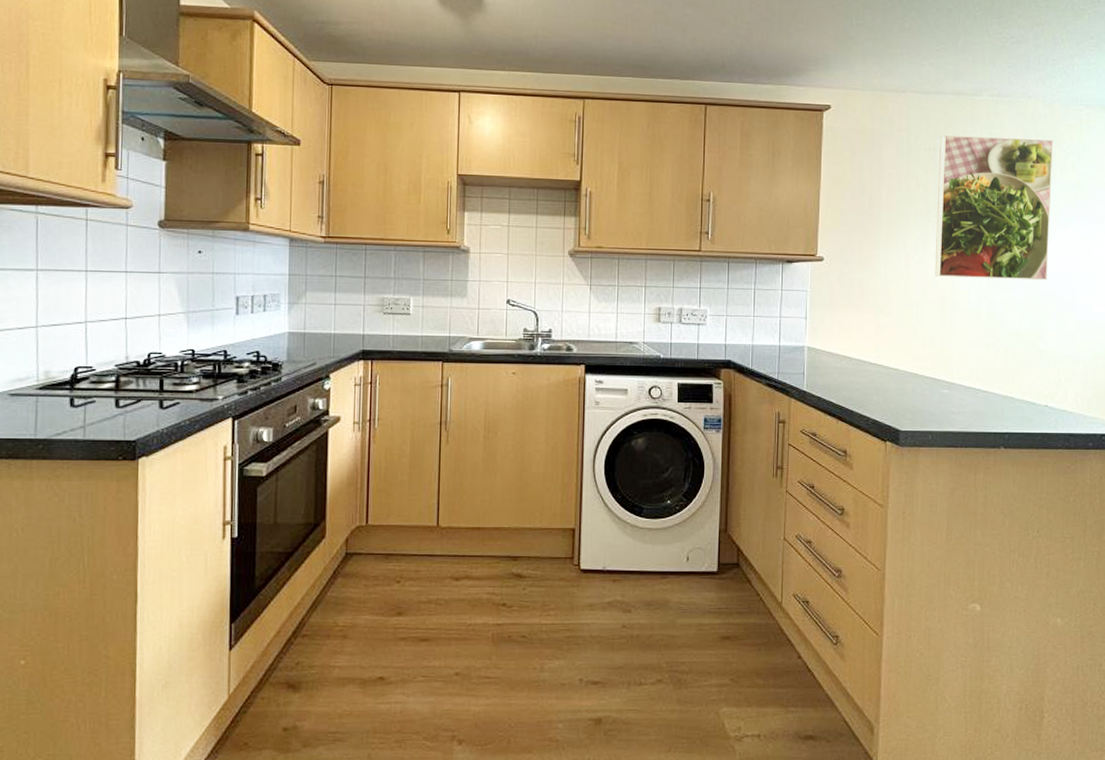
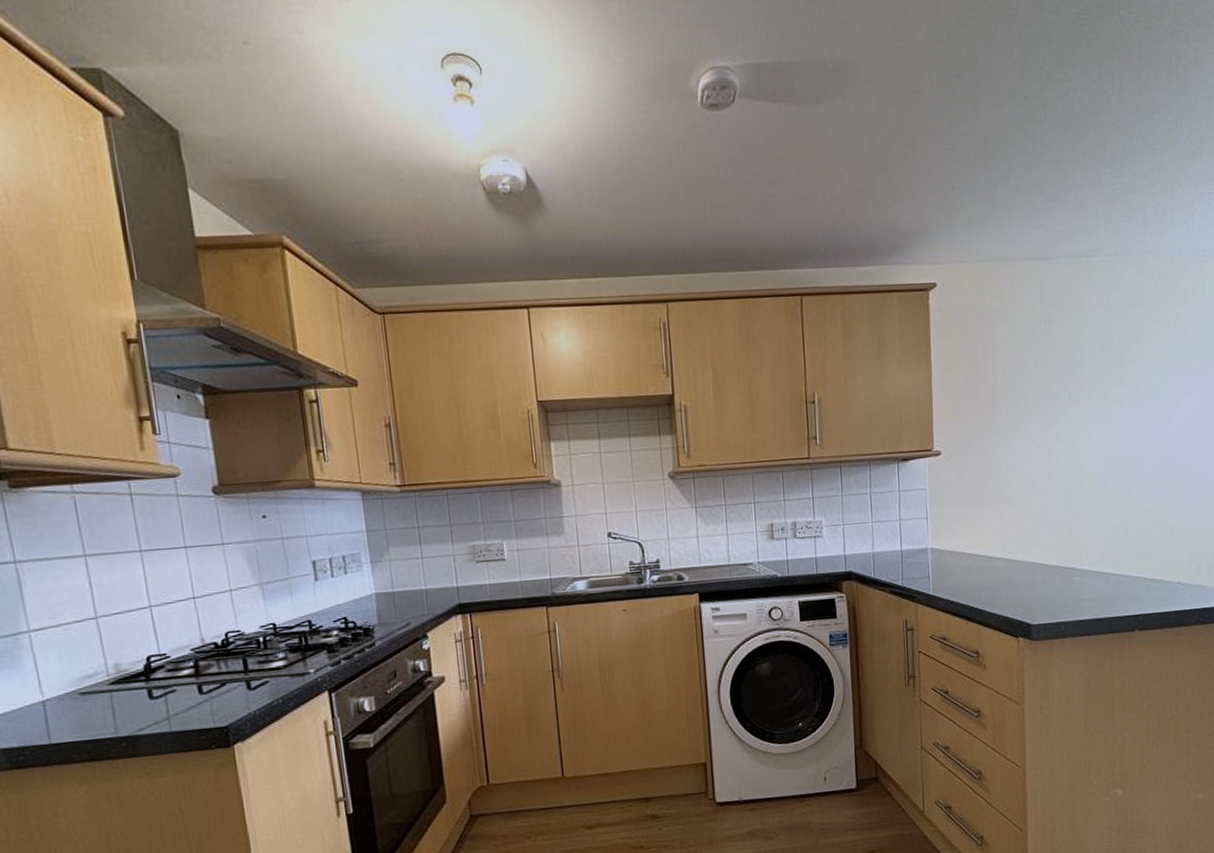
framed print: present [934,135,1053,281] -> none [1055,298,1176,460]

